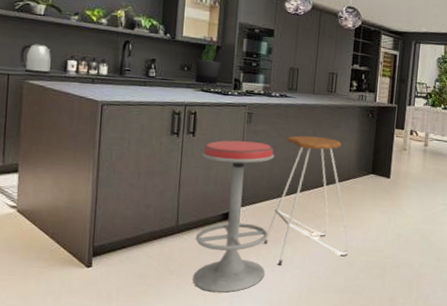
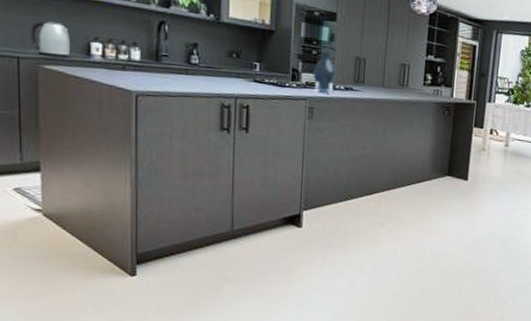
bar stool: present [193,140,275,293] -> none [252,137,340,301]
planter: present [195,41,221,85] -> none [245,24,276,75]
vase: none [252,63,274,101] -> present [313,51,338,95]
bar stool: present [264,135,349,265] -> none [330,133,424,272]

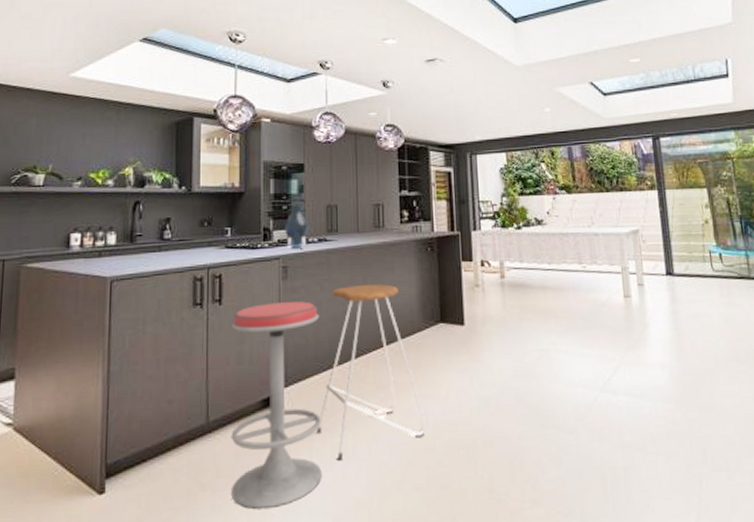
kettle: present [30,20,70,58] -> none [16,219,52,255]
bar stool: none [252,137,340,301] -> present [231,301,322,509]
bar stool: none [330,133,424,272] -> present [317,284,425,460]

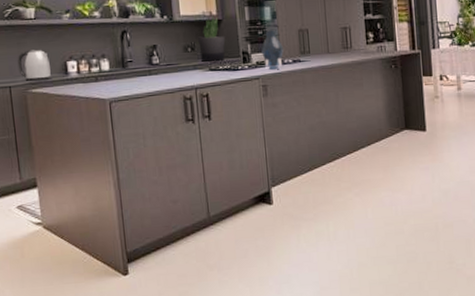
kettle: none [16,219,52,255] -> present [17,49,51,82]
planter: none [217,187,246,239] -> present [198,15,226,63]
bar stool: present [231,301,322,509] -> none [221,115,309,282]
bar stool: present [317,284,425,460] -> none [302,98,395,243]

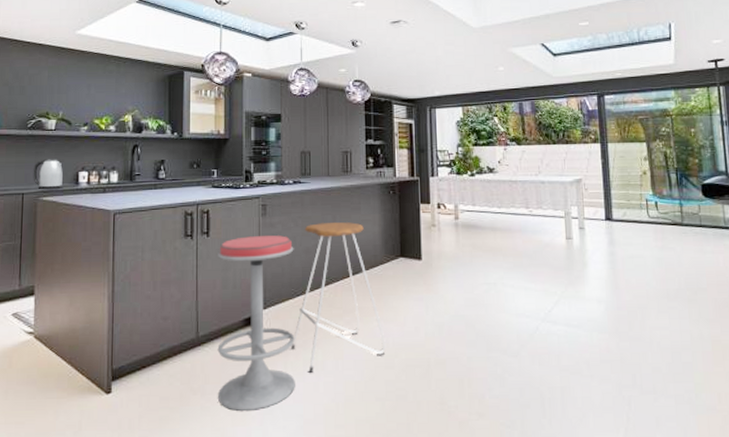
planter: present [198,15,226,63] -> none [204,134,230,180]
bar stool: none [221,115,309,282] -> present [217,235,295,411]
vase: present [261,30,284,71] -> none [264,151,286,190]
bar stool: none [302,98,395,243] -> present [291,222,386,373]

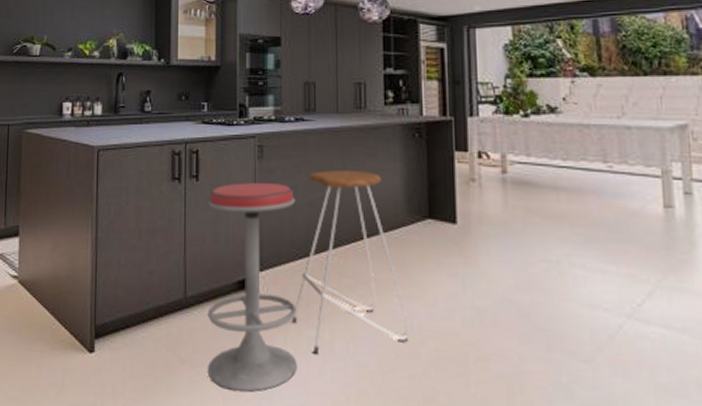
kettle: present [33,159,63,190] -> none [18,88,47,122]

